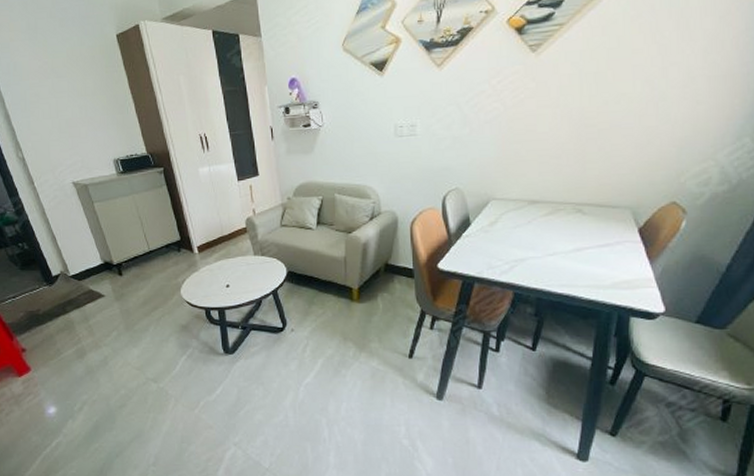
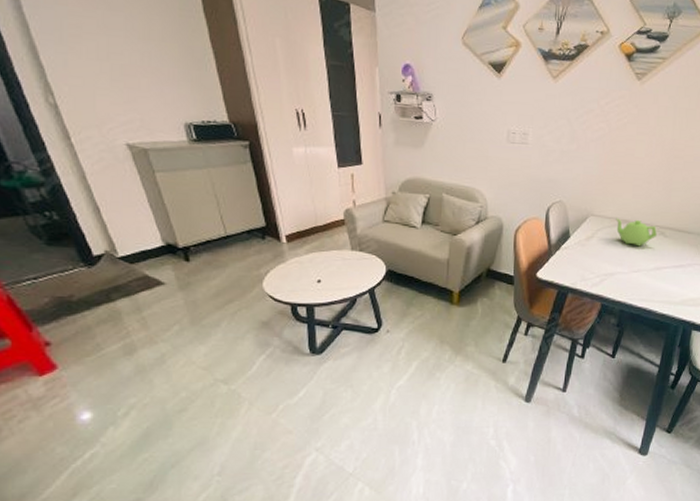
teapot: none [521,199,573,228] -> present [616,218,657,247]

